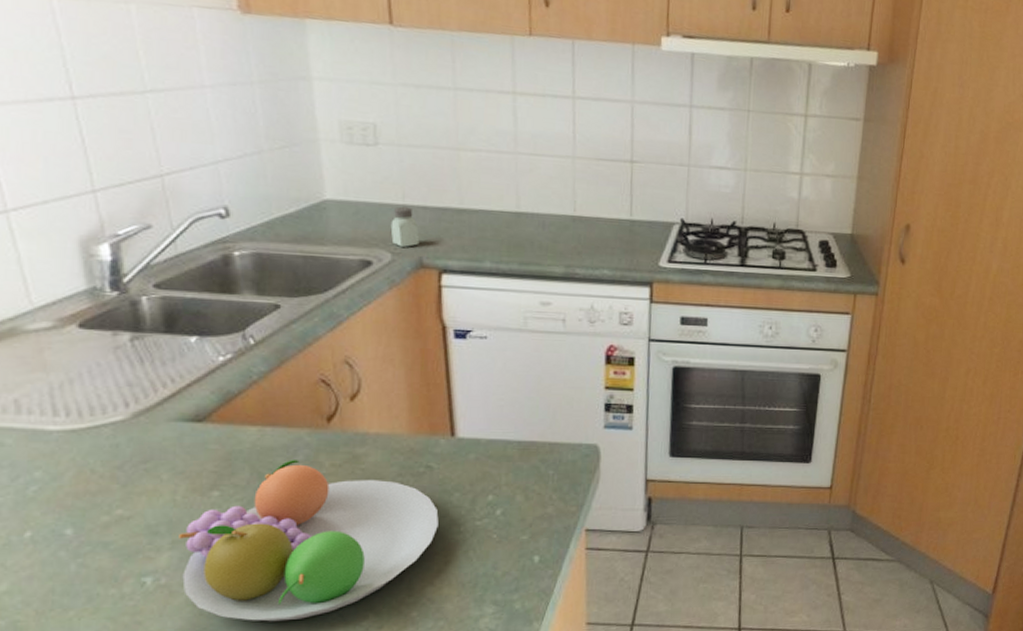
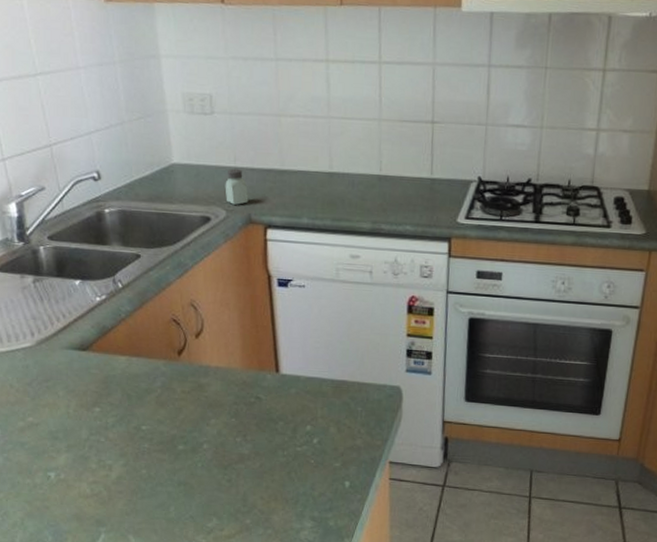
fruit bowl: present [179,460,439,622] -> none [72,385,267,517]

